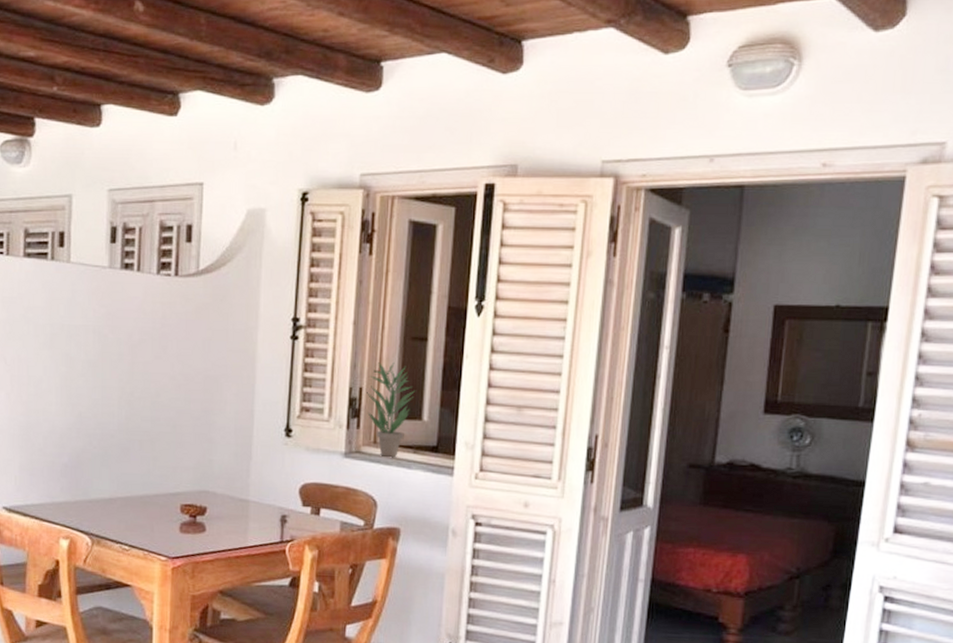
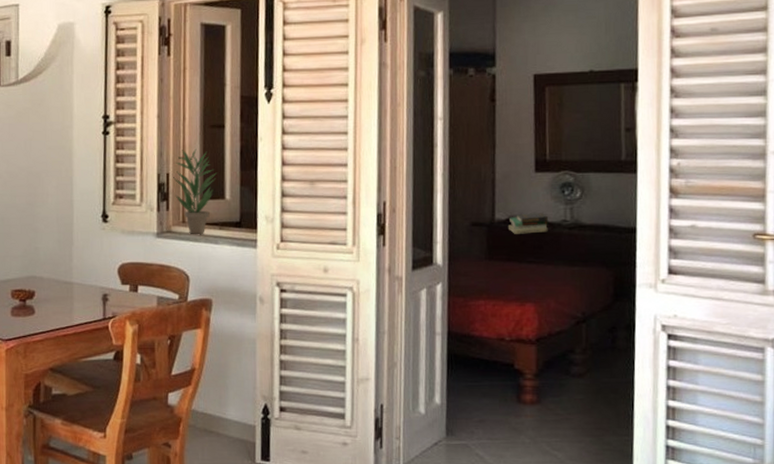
books: none [727,458,773,480] -> present [507,213,549,234]

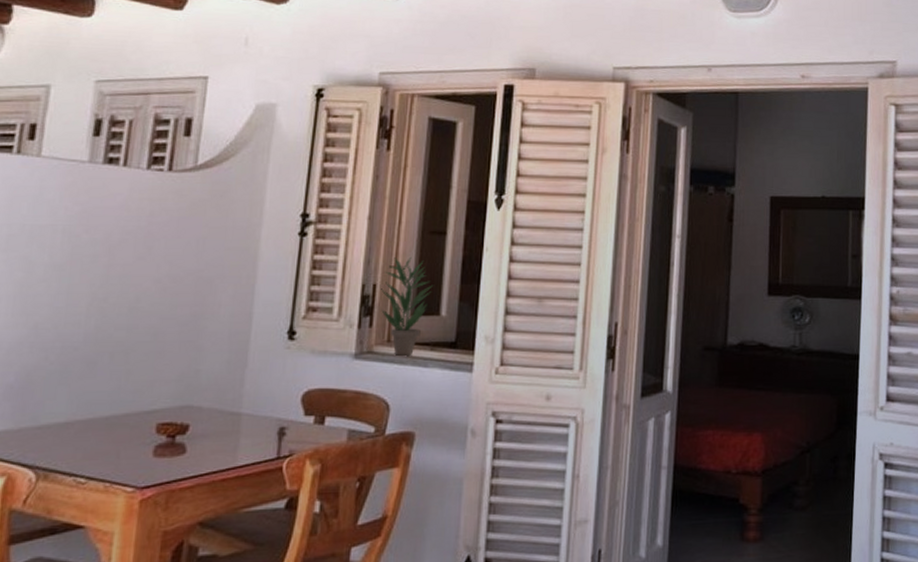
books: present [507,213,549,234] -> none [739,338,779,360]

